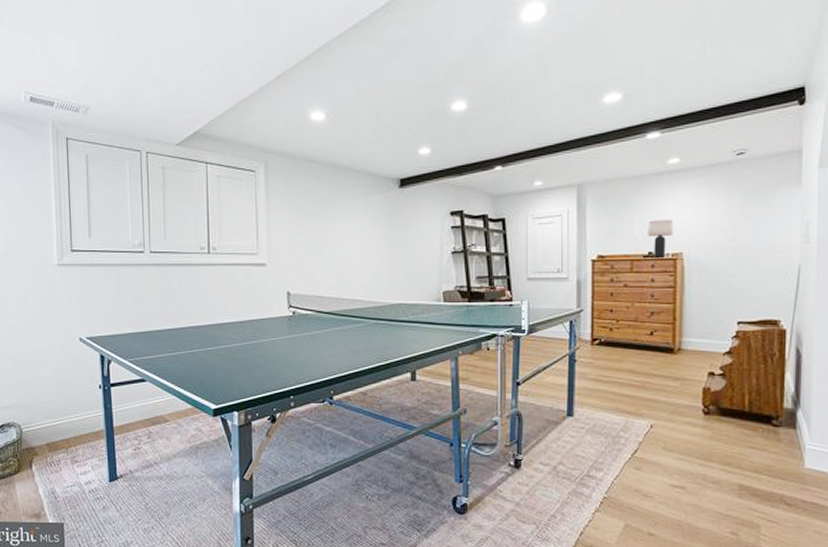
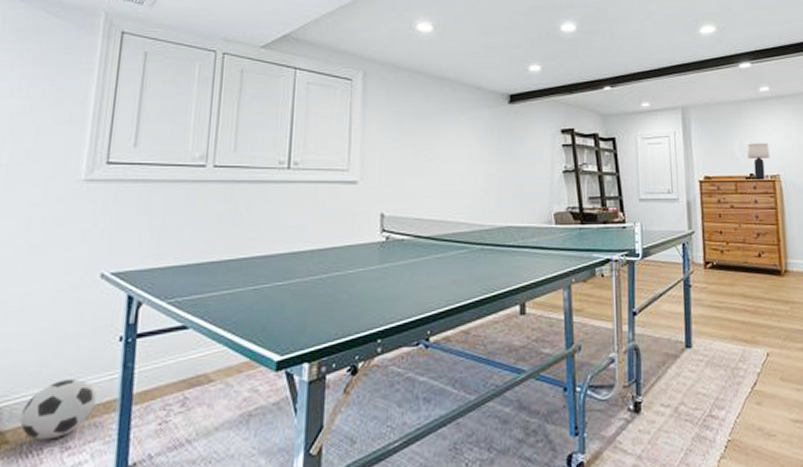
soccer ball: none [42,414,90,455] -> present [19,379,97,441]

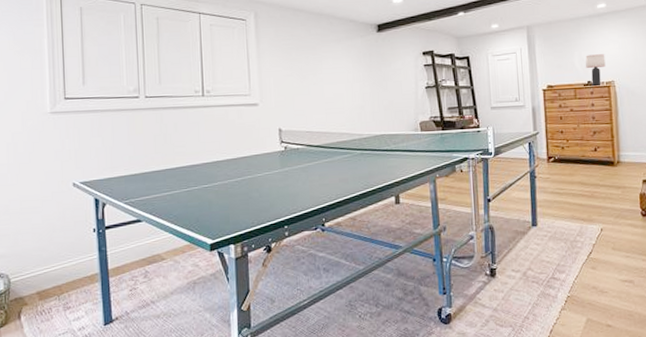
soccer ball: present [19,379,97,441] -> none [32,260,84,303]

